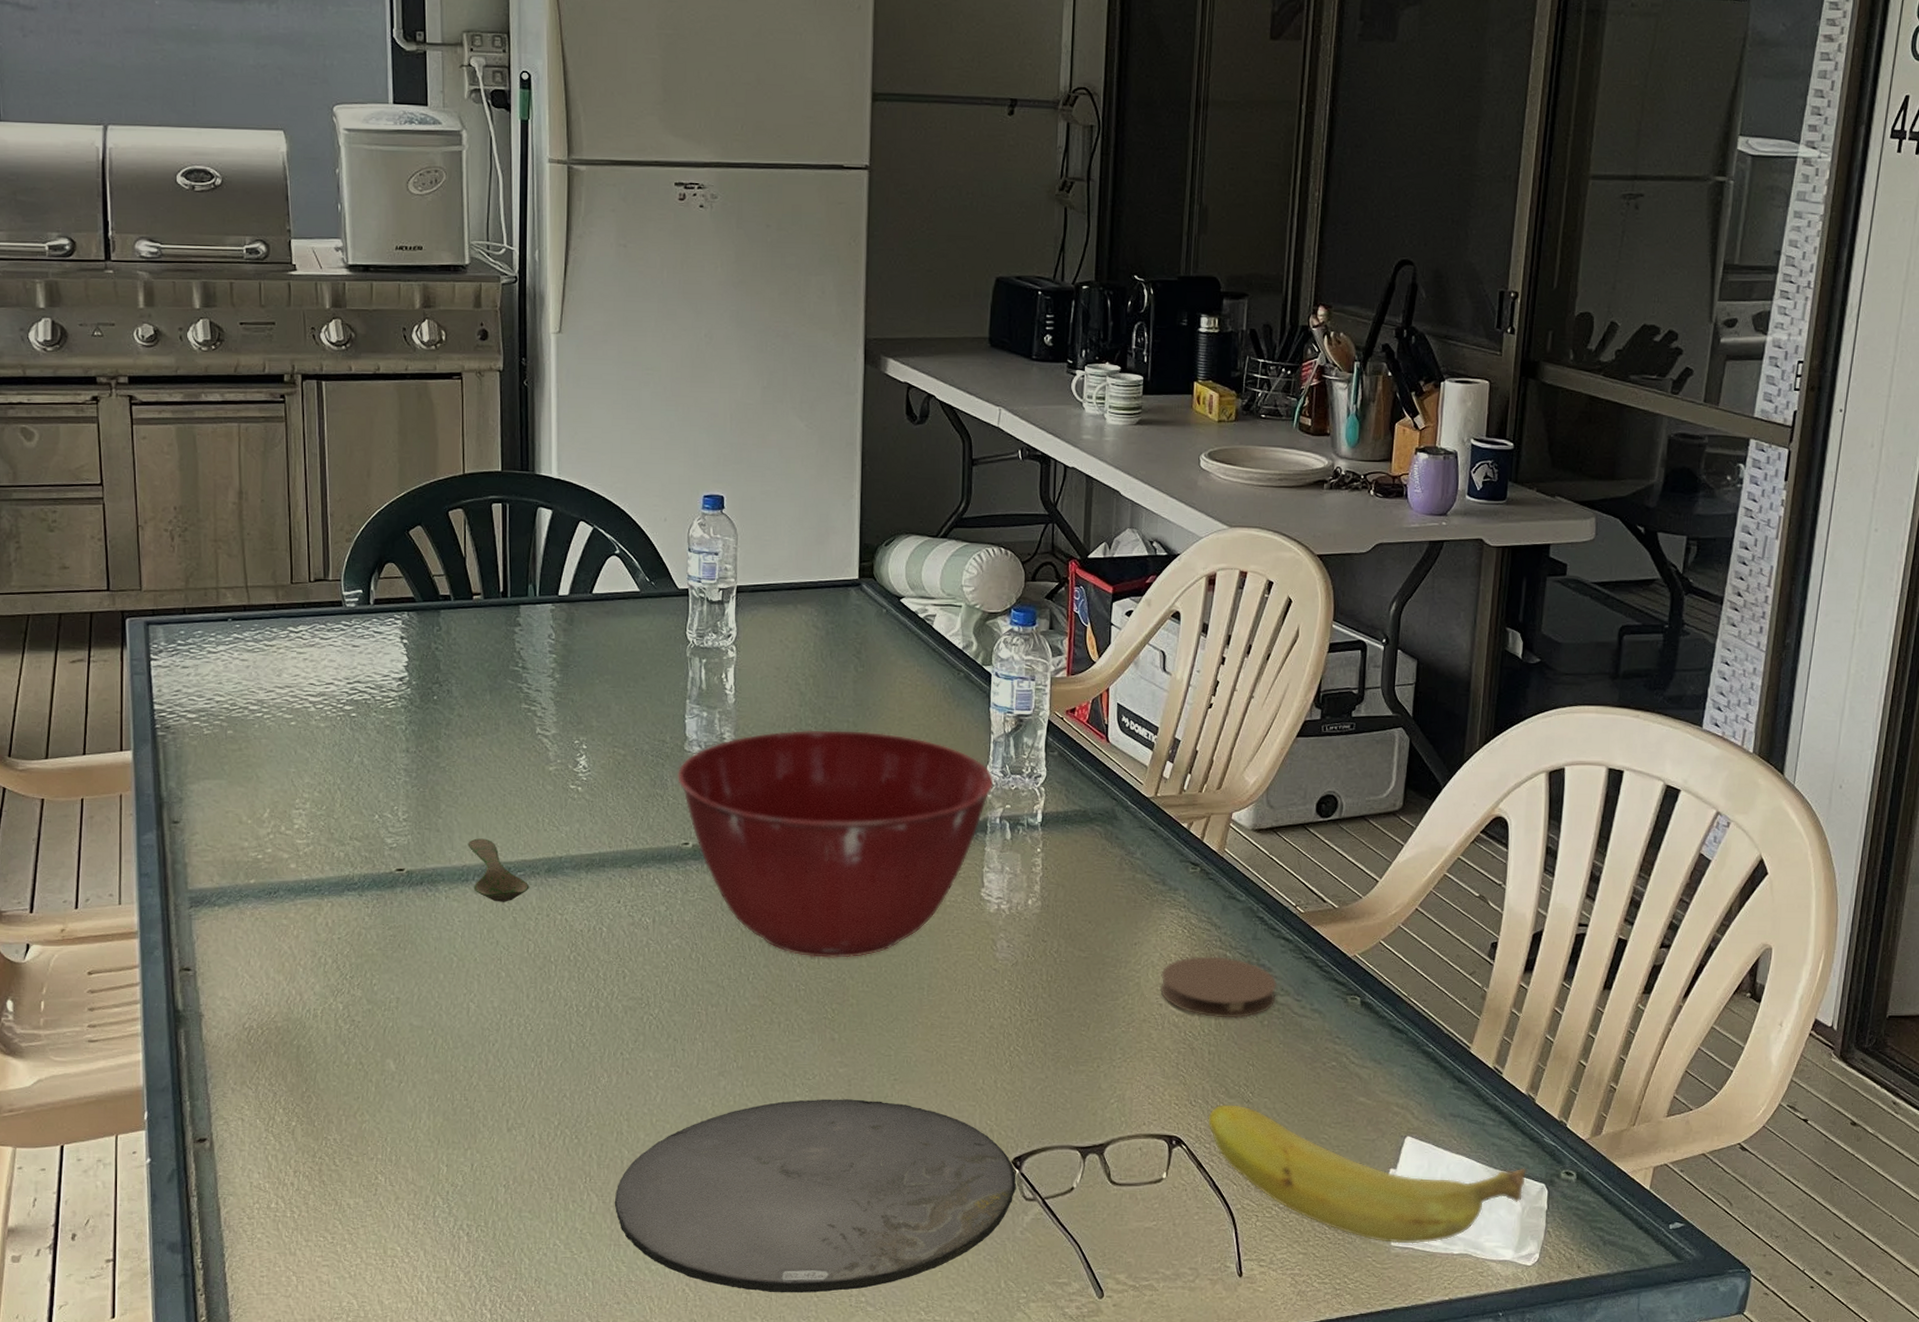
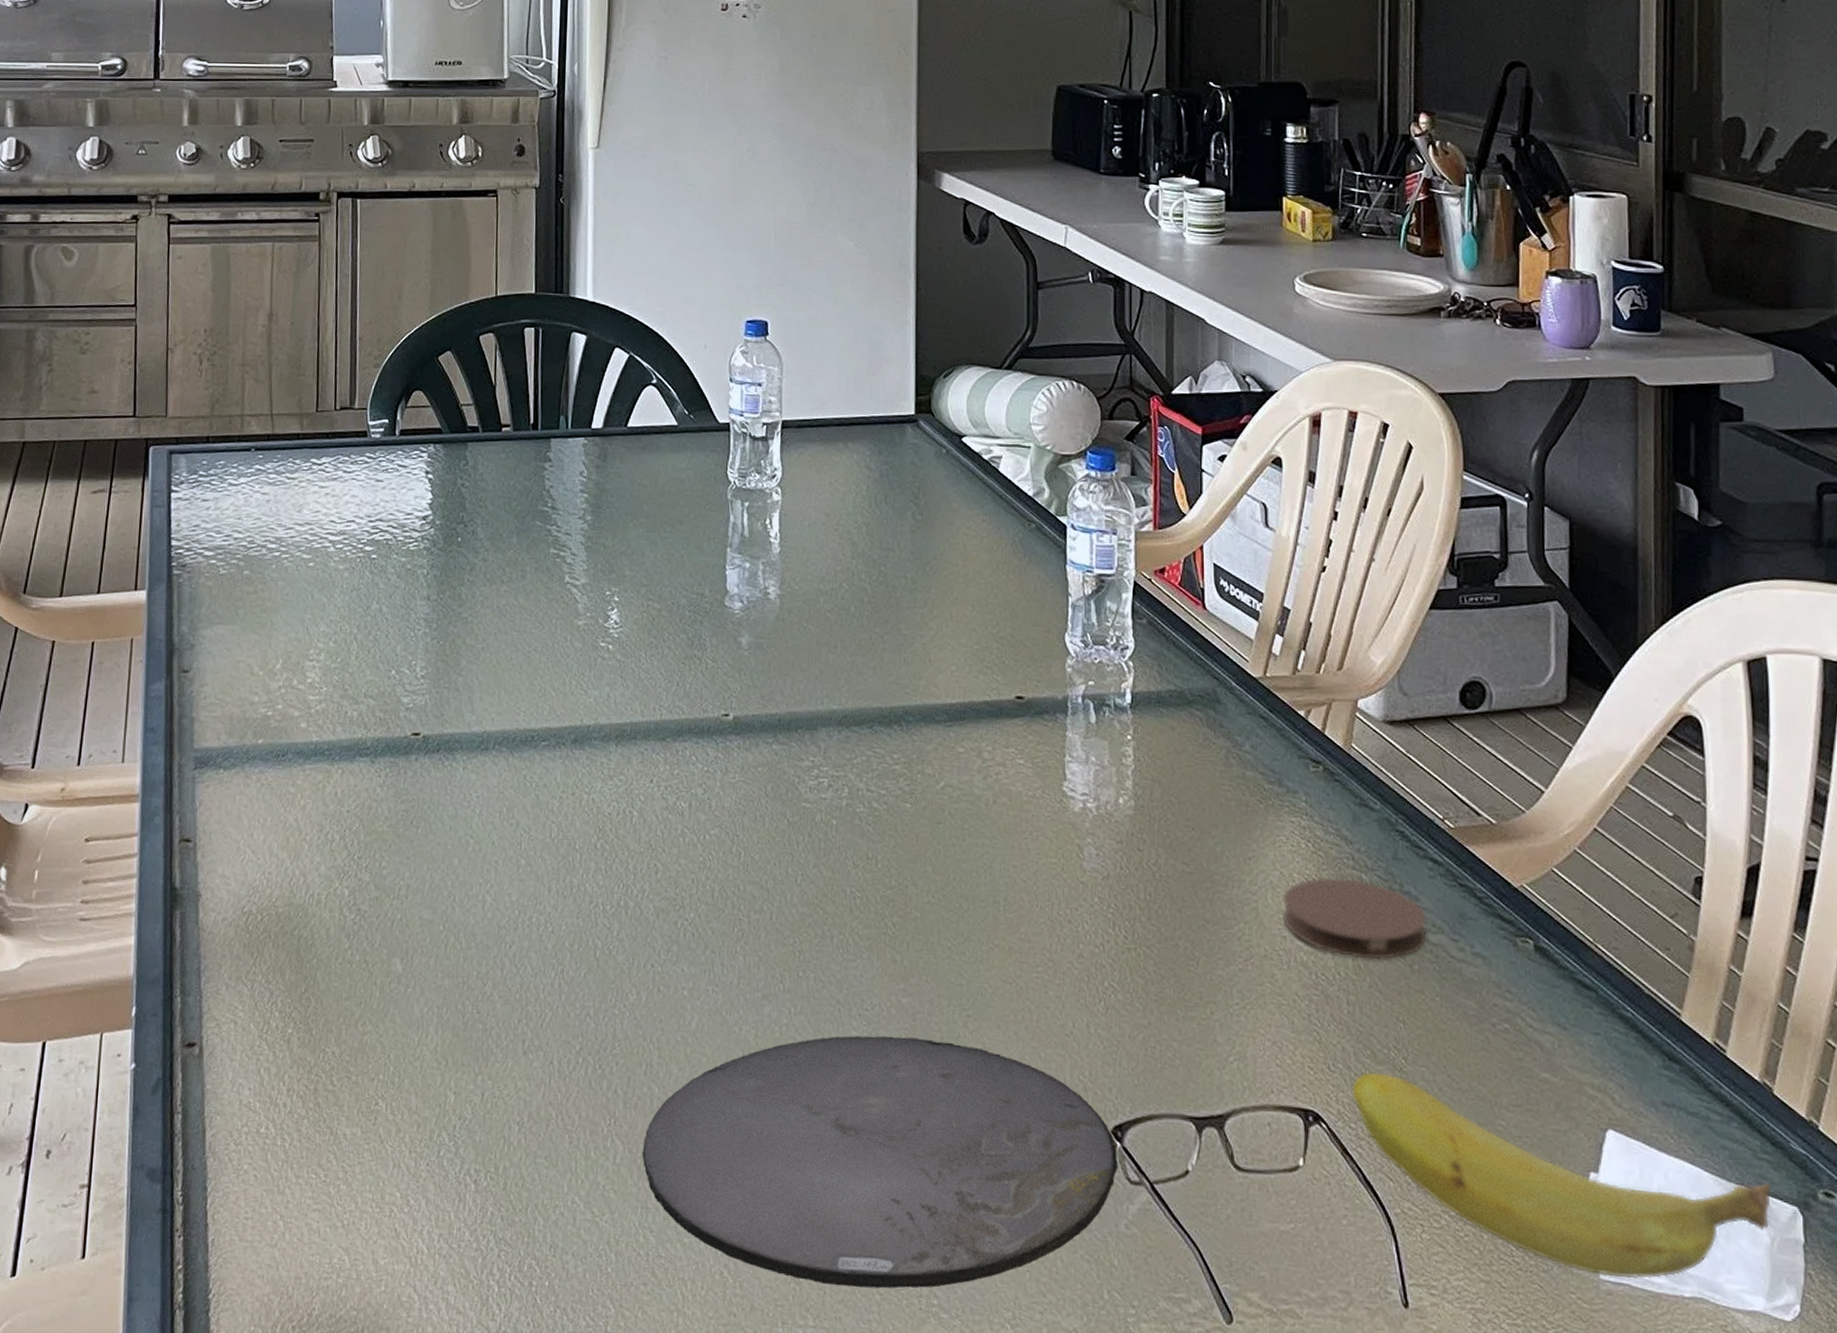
spoon: present [468,838,530,902] -> none [489,700,554,777]
mixing bowl: present [677,730,994,958] -> none [717,586,1074,861]

